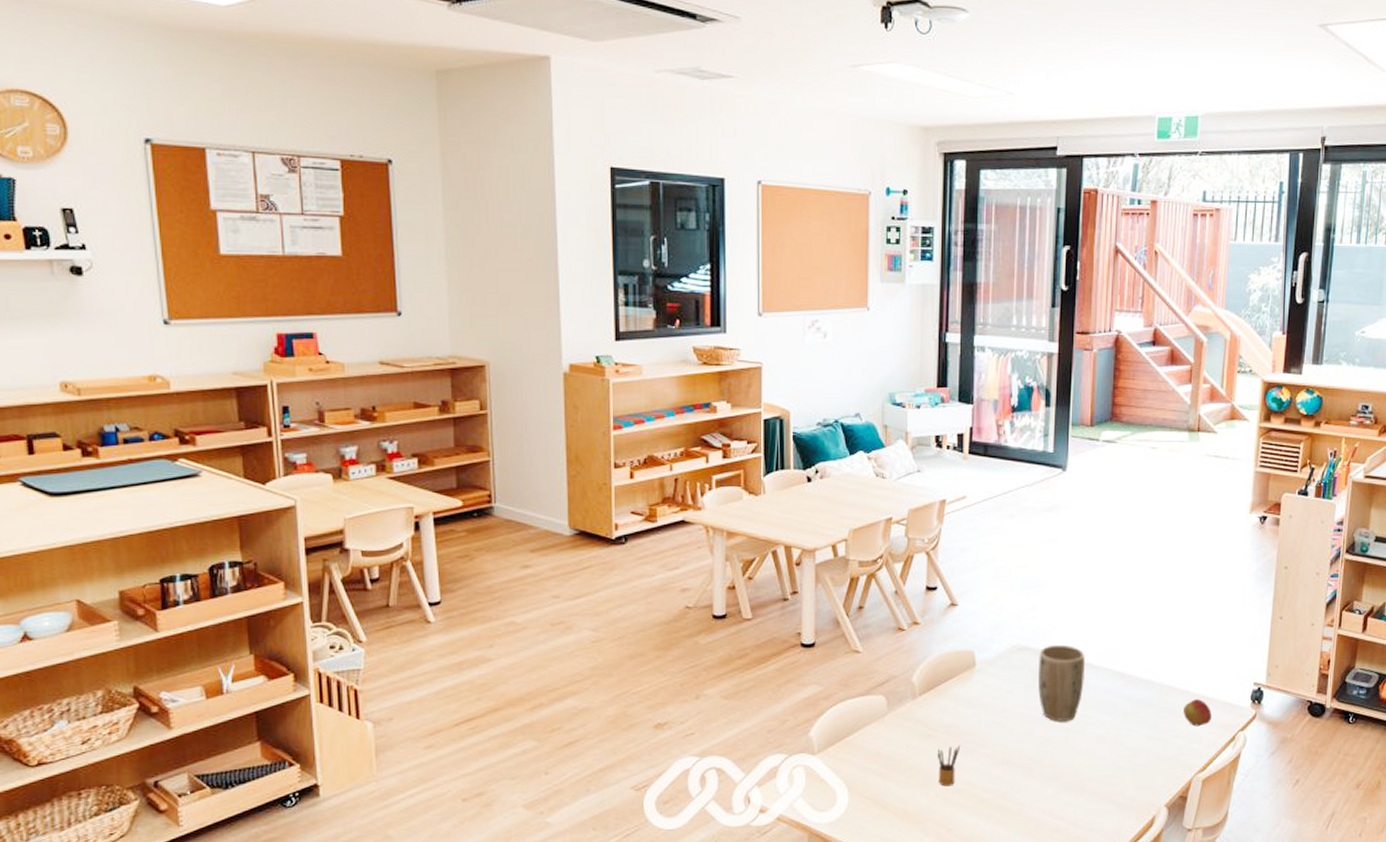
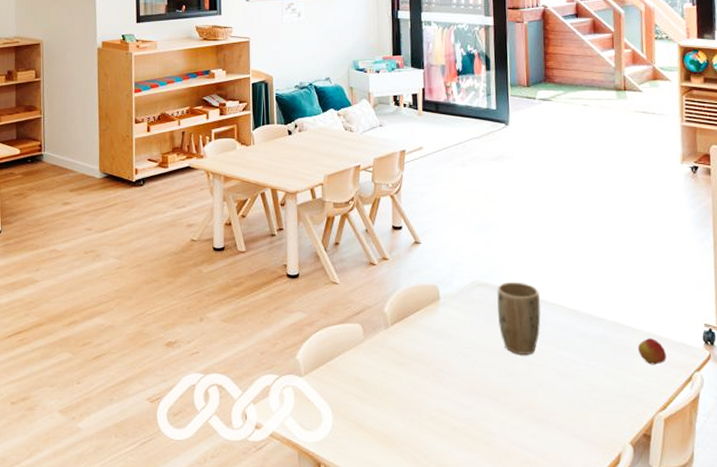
pencil box: present [937,745,961,786] -> none [410,373,431,413]

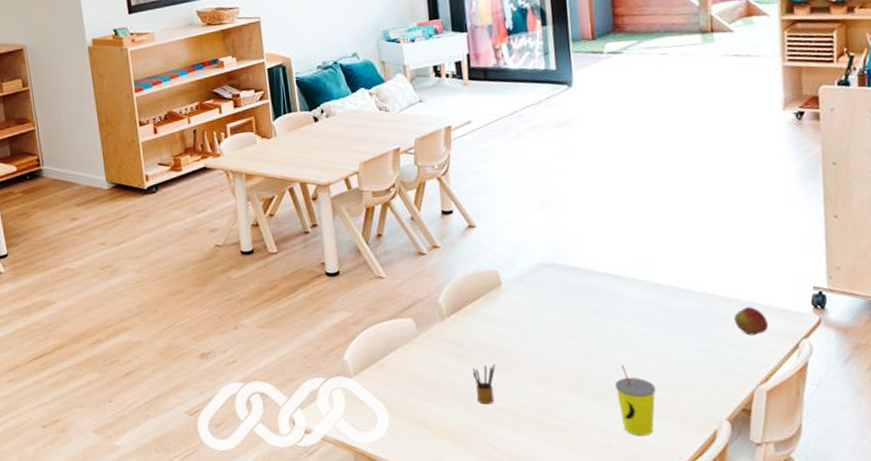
pencil box: none [410,373,431,413] -> present [472,363,496,405]
plant pot: present [497,281,541,354] -> none [566,259,619,336]
straw: none [534,384,570,453] -> present [614,365,657,435]

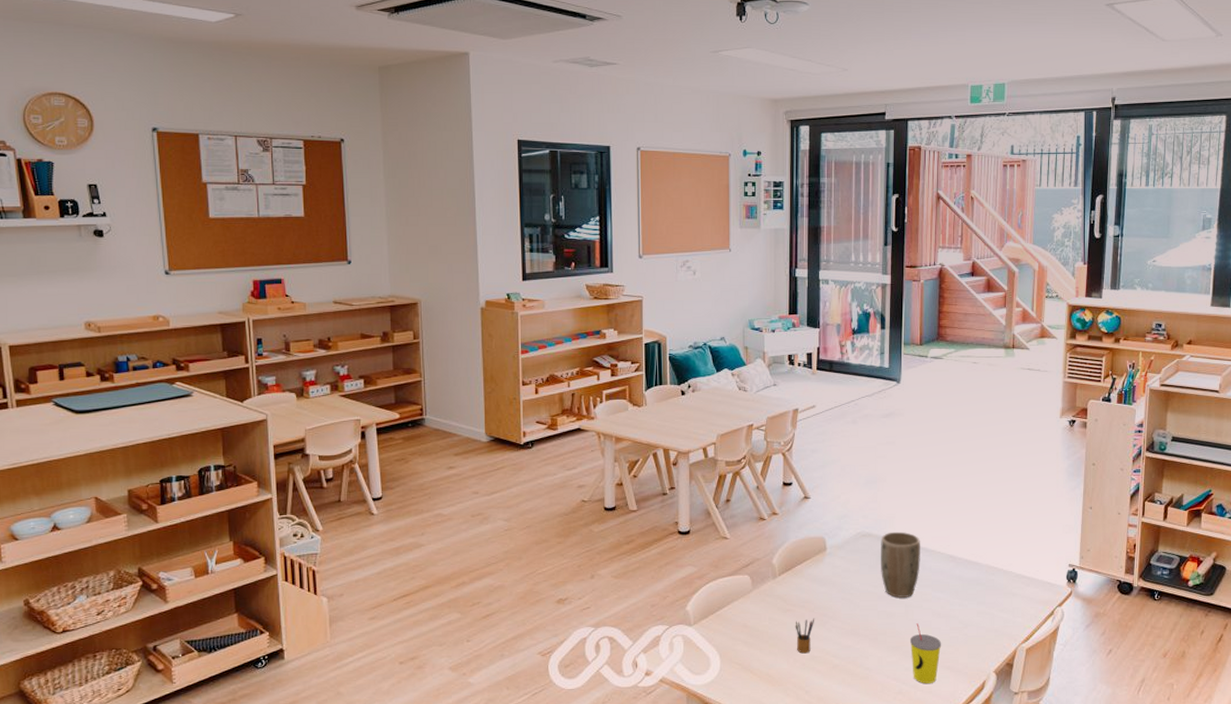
plant pot: none [566,259,619,336] -> present [881,531,920,598]
apple: present [734,307,768,336] -> none [1008,579,1032,603]

